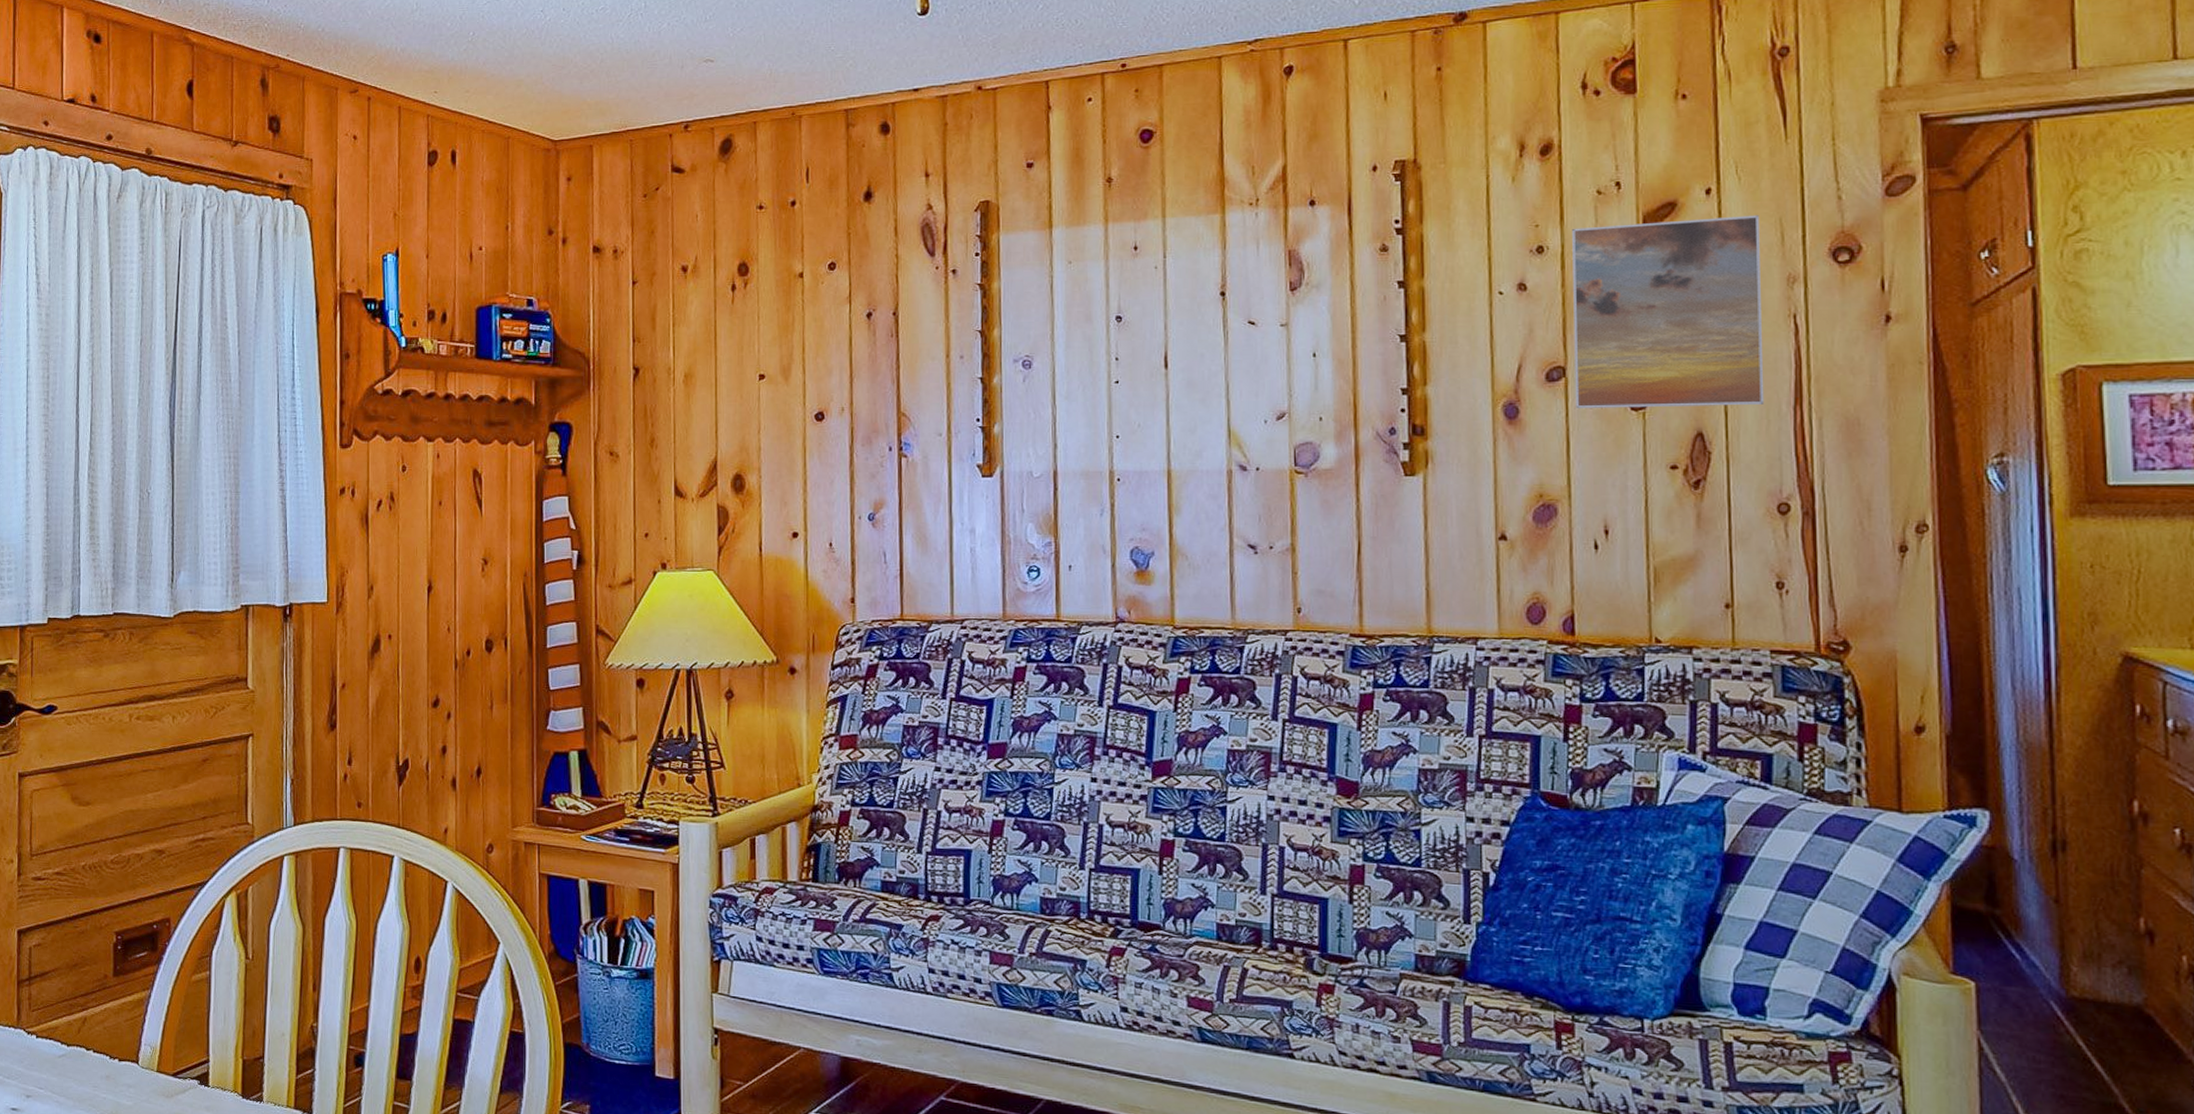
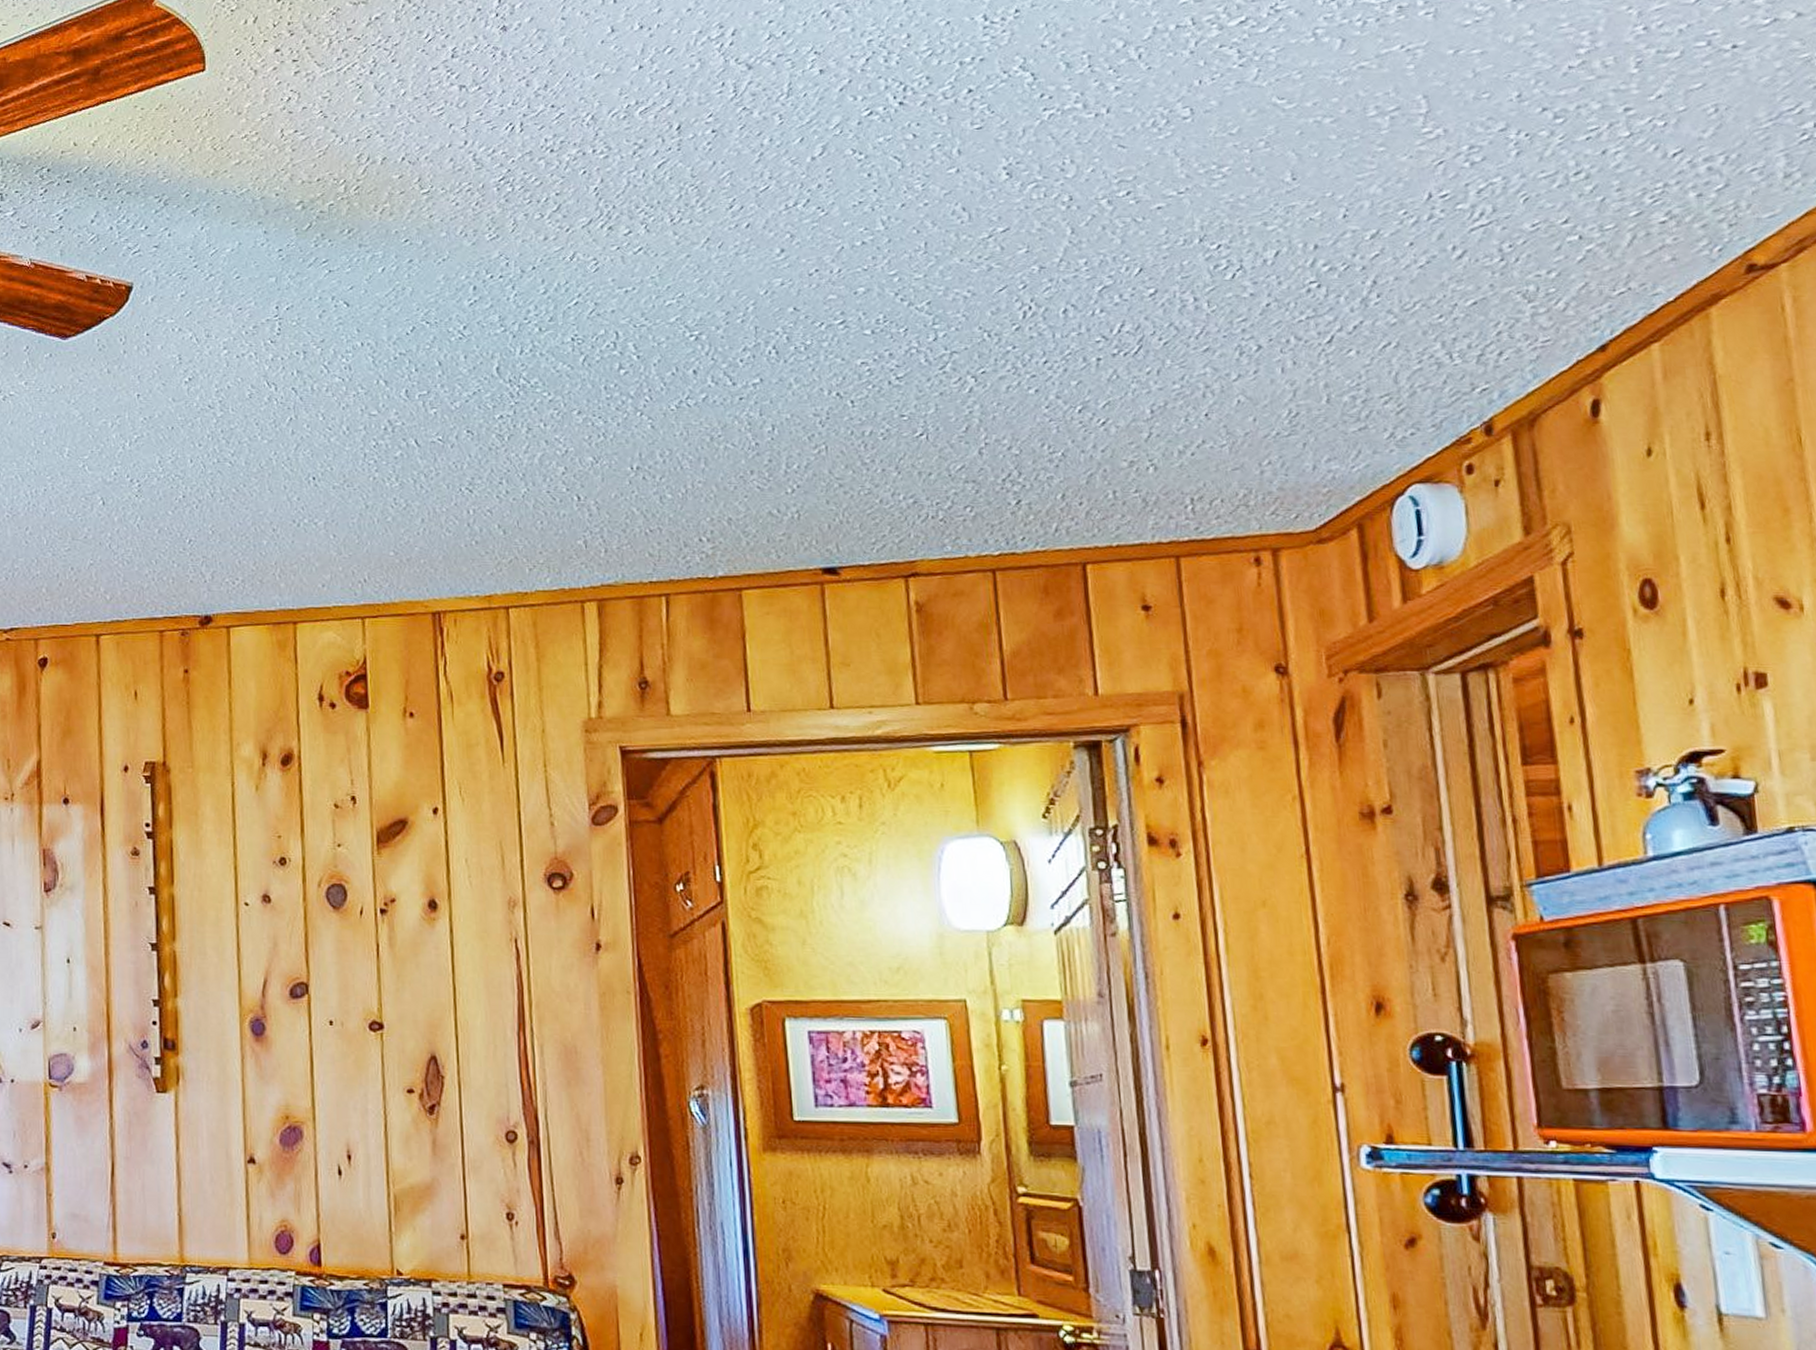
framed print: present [1572,215,1765,408] -> none [312,837,491,1030]

